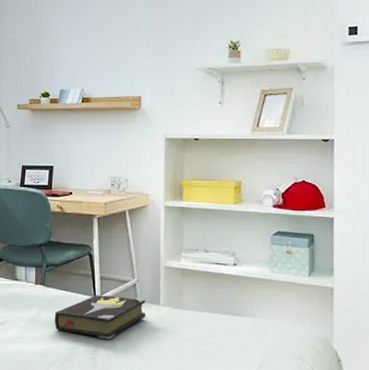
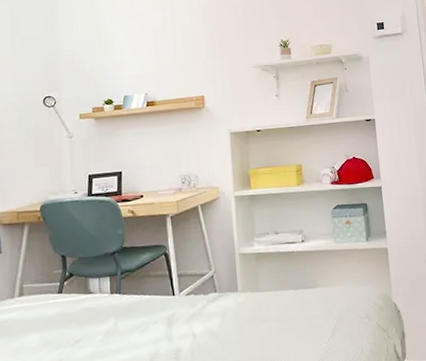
hardback book: present [54,295,146,340] -> none [133,287,226,337]

